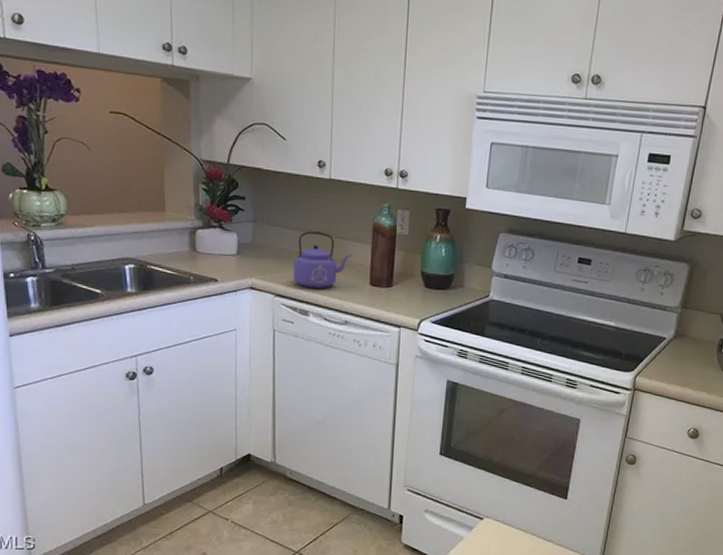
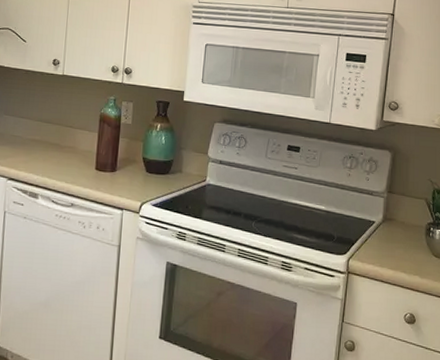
kettle: present [292,231,351,288] -> none [25,121,79,173]

